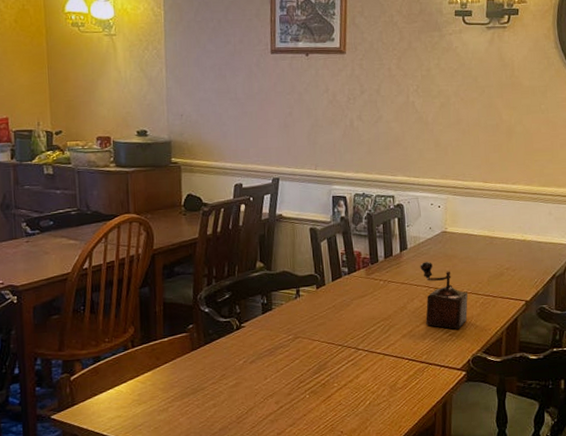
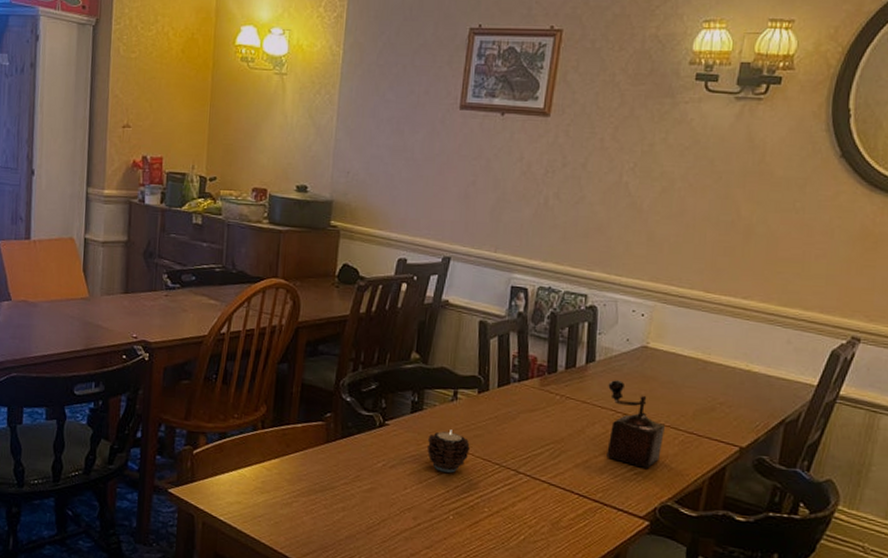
candle: none [280,322,316,359] -> present [427,429,470,473]

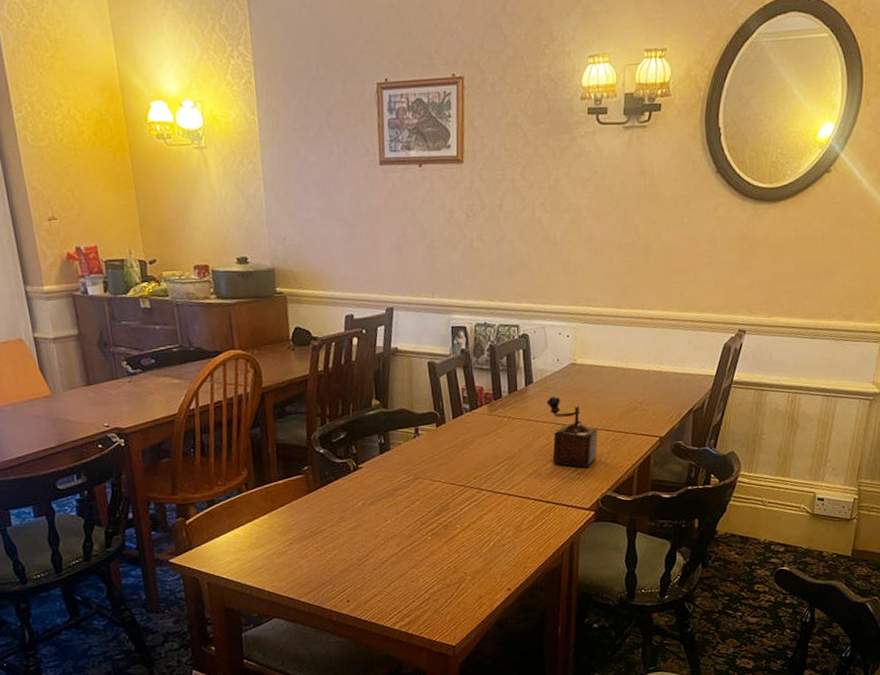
candle: present [427,429,470,473] -> none [399,462,437,501]

